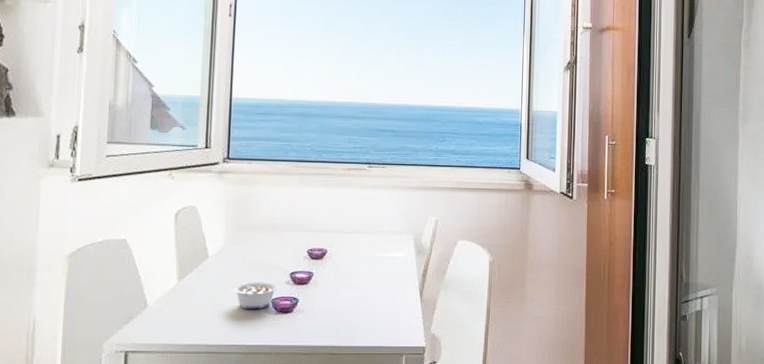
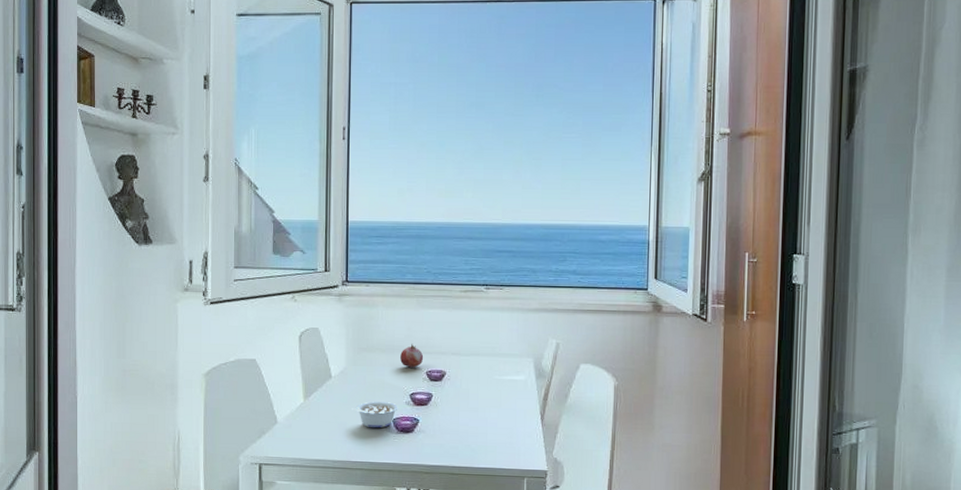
fruit: none [281,221,305,246] -> present [400,343,424,368]

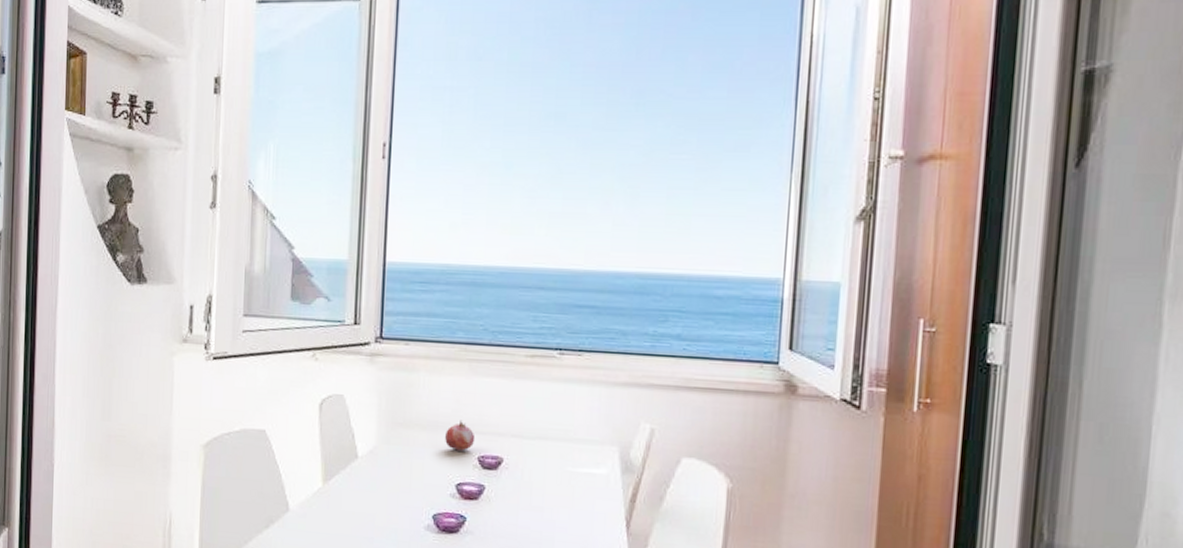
legume: present [351,401,398,429] -> none [380,491,441,526]

